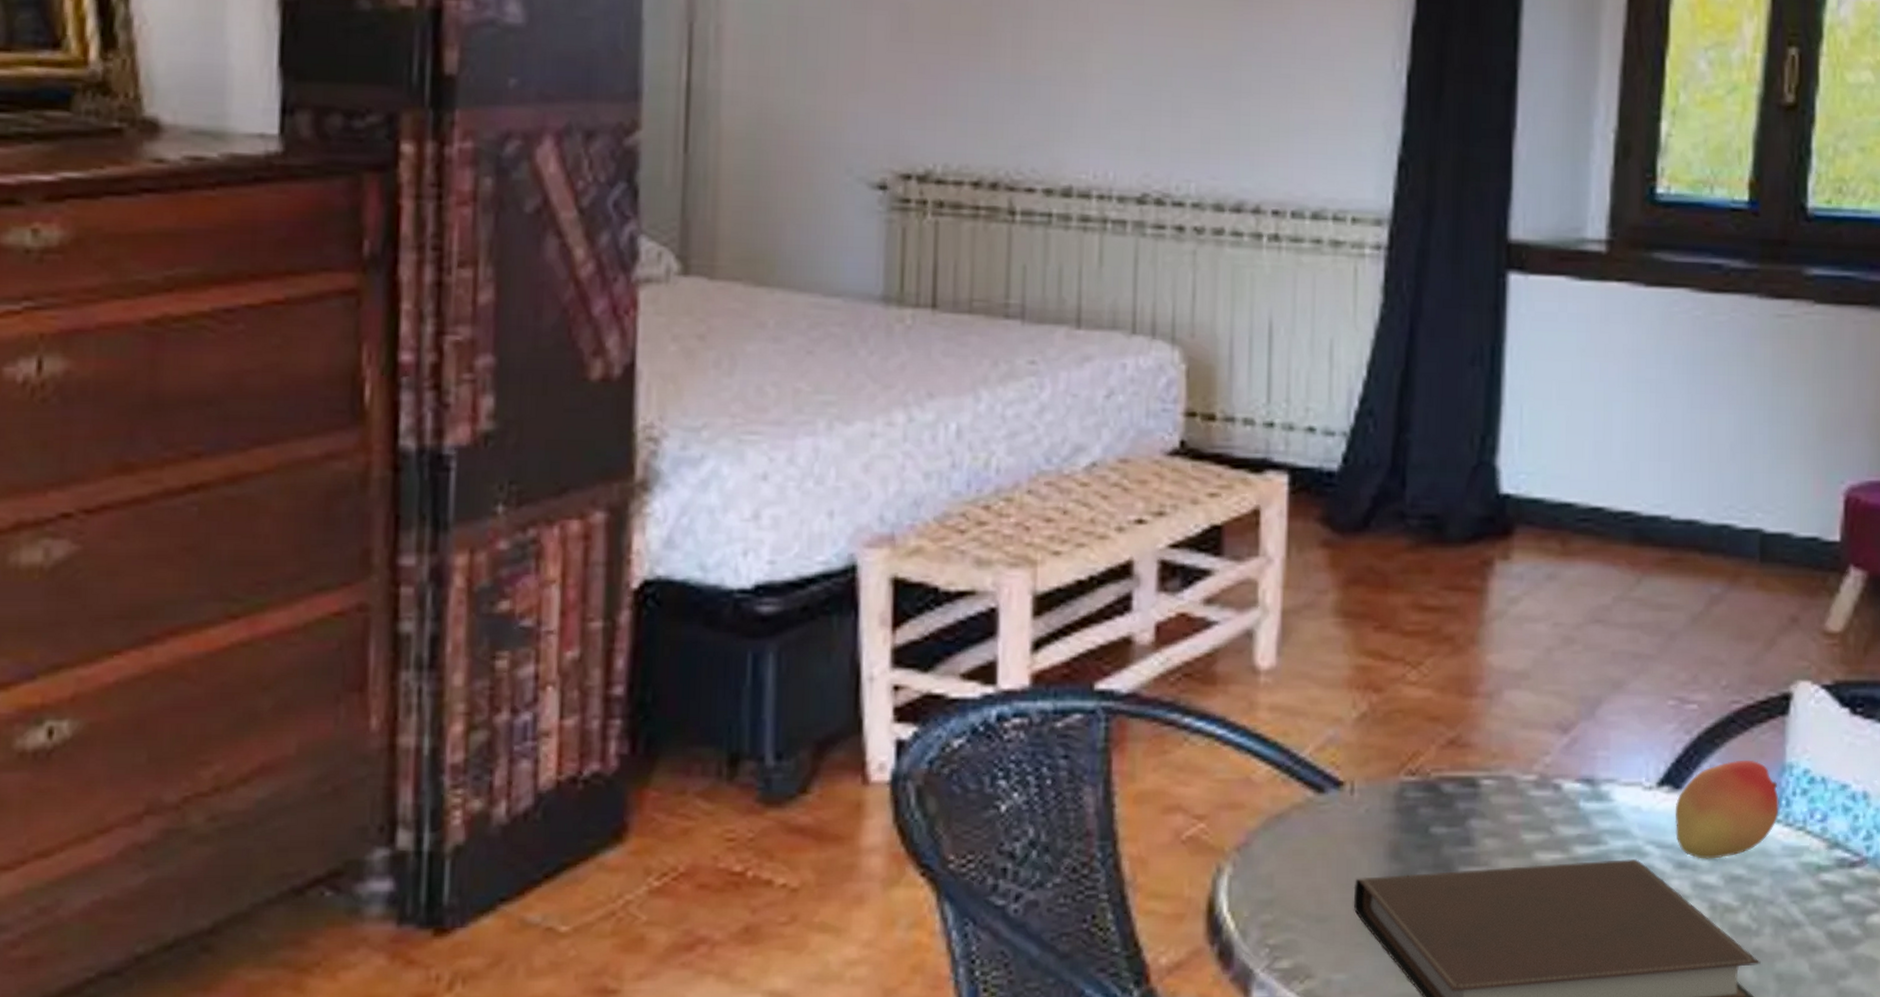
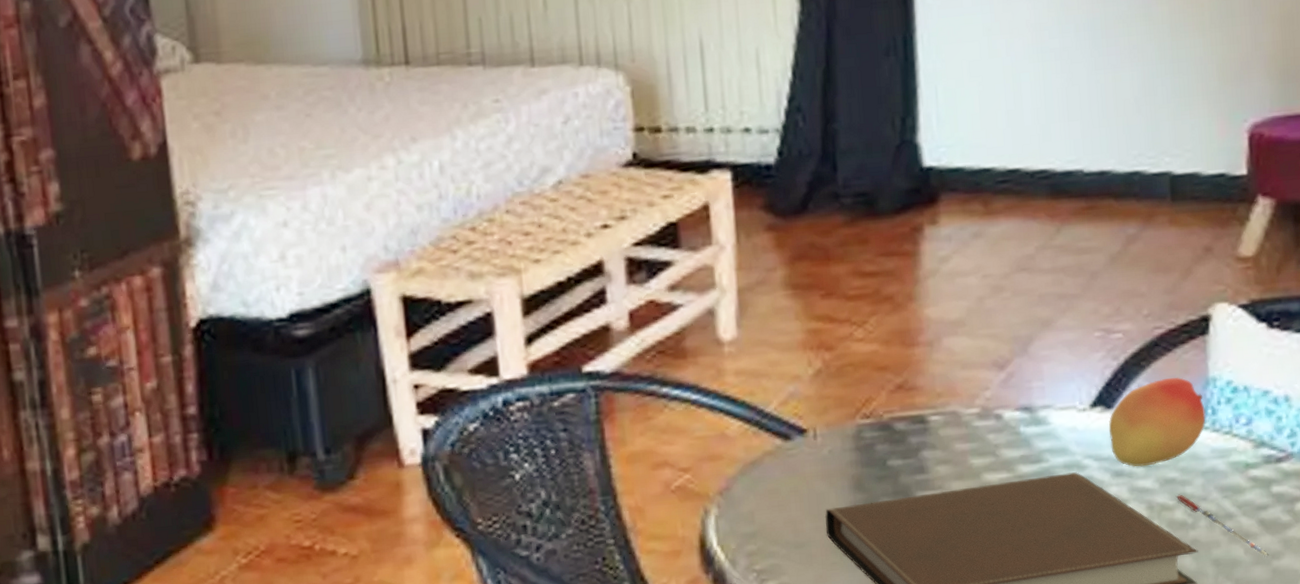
pen: none [1742,895,1837,976] -> present [1176,494,1270,557]

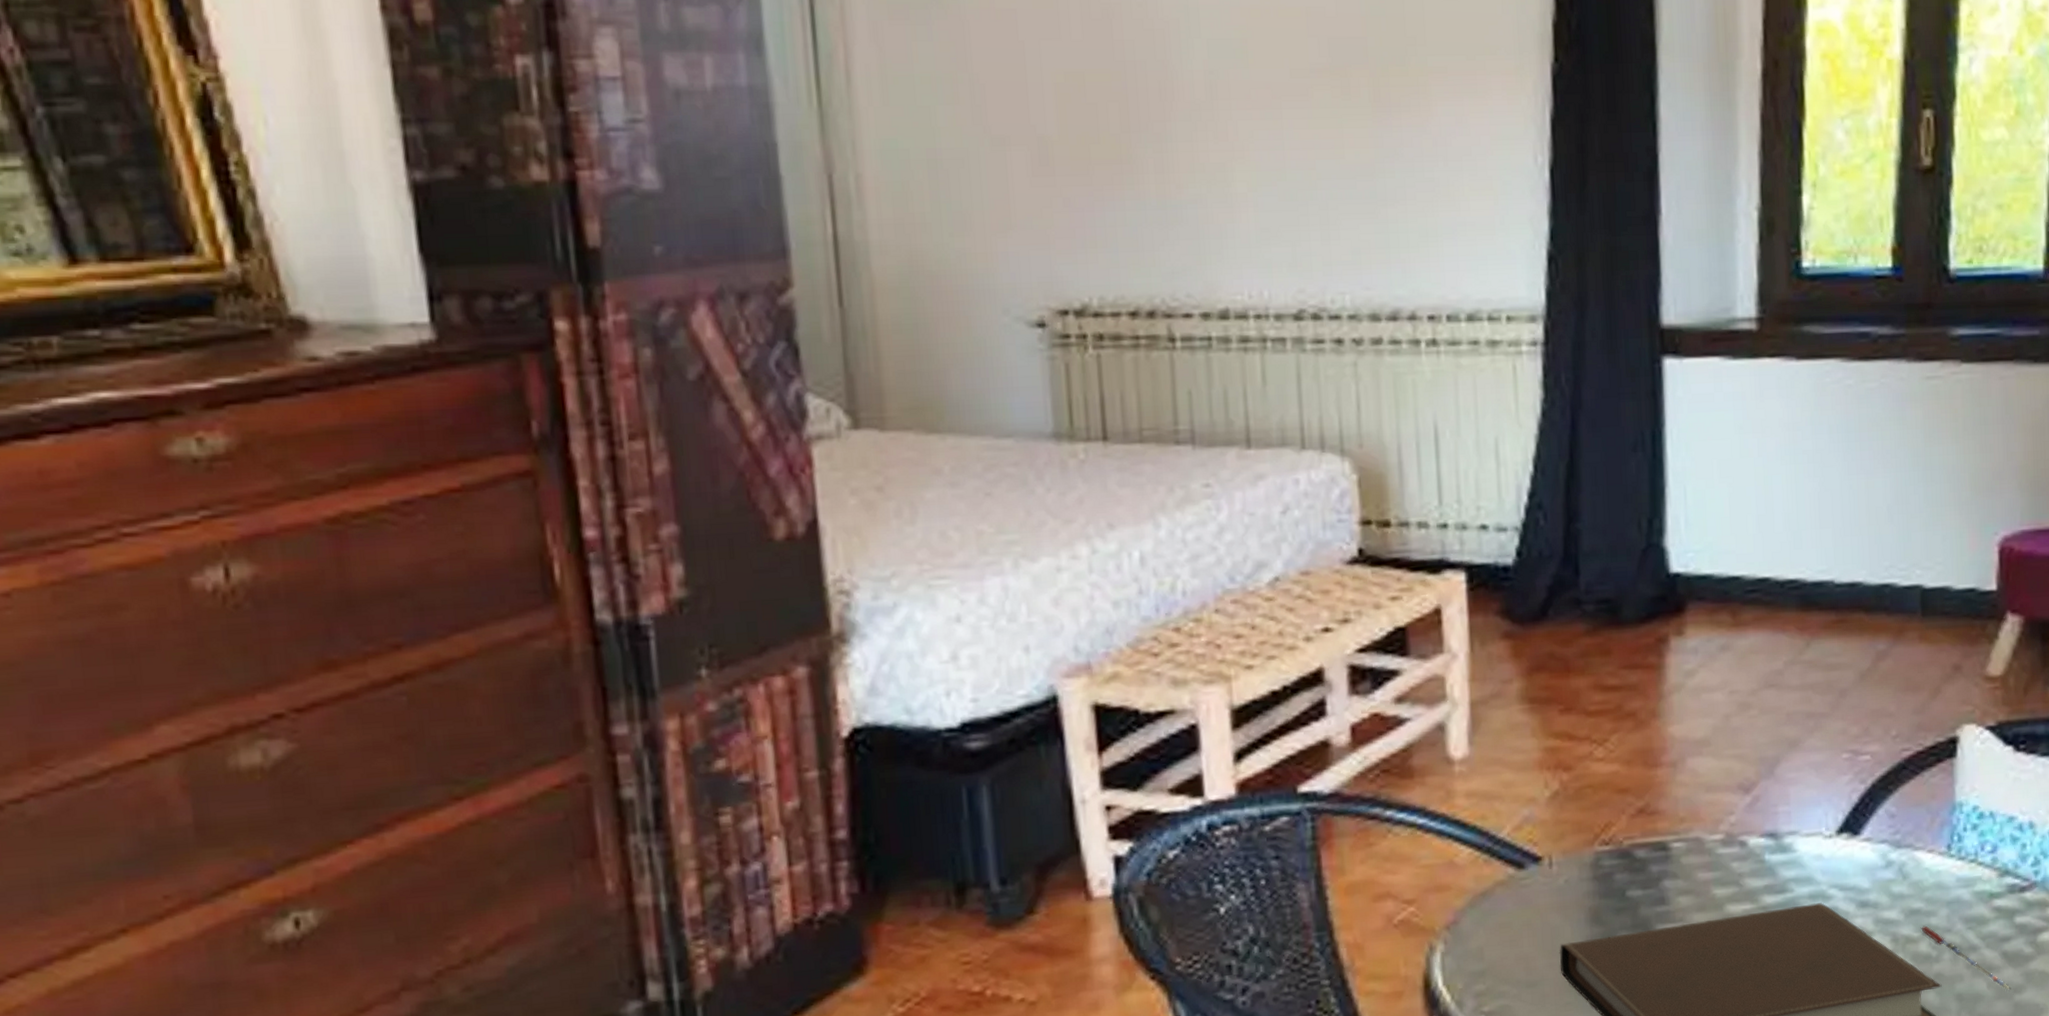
fruit: present [1108,377,1206,467] -> none [1854,801,1952,898]

